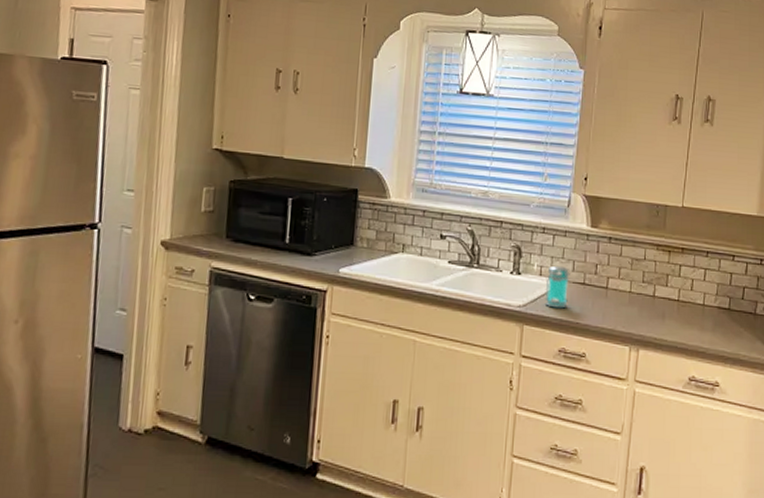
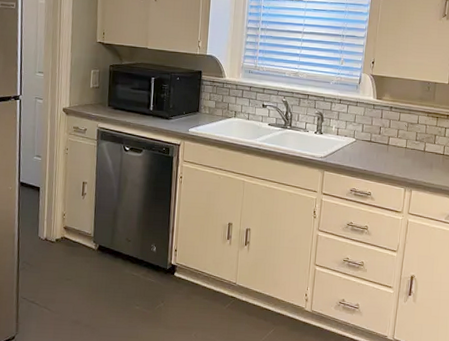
jar: present [545,265,570,309] -> none [340,127,360,159]

